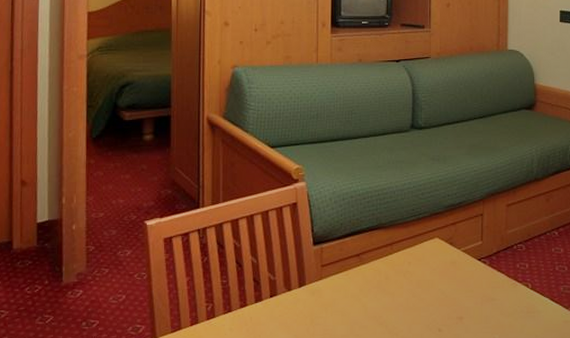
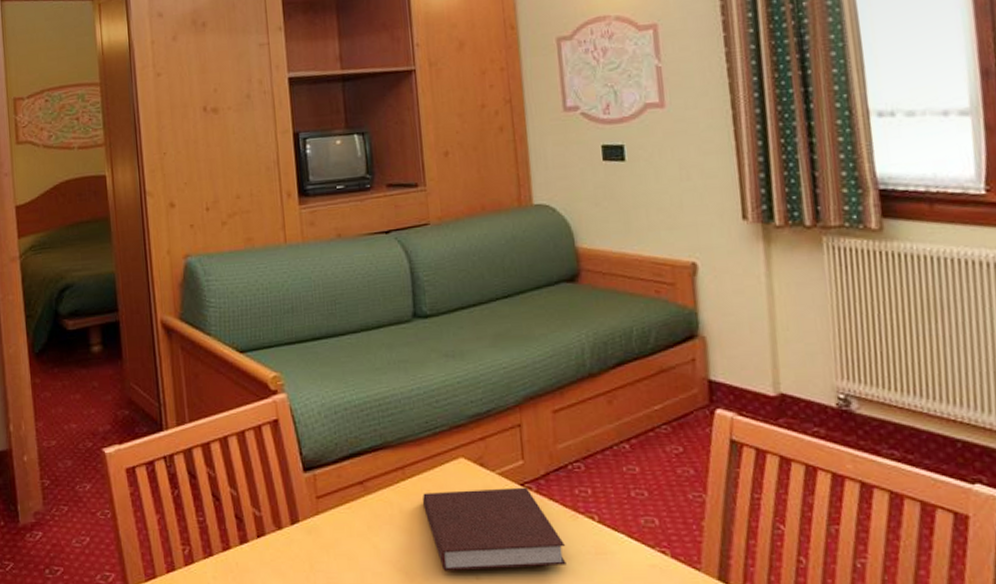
notebook: none [405,262,506,325] -> present [423,487,567,571]

